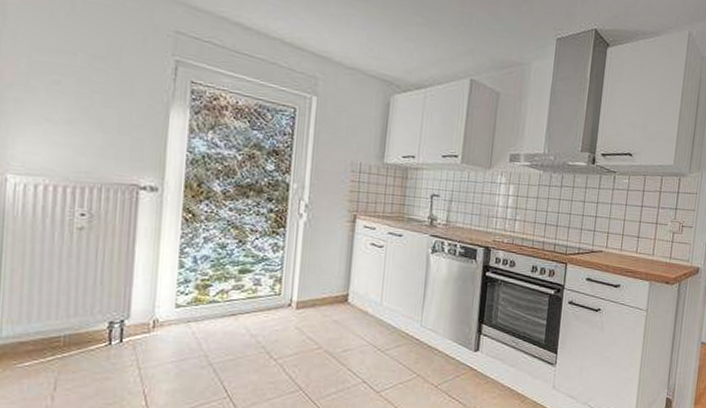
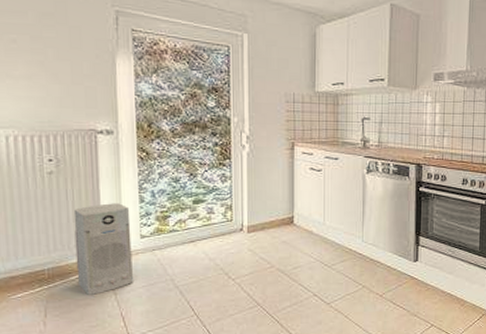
air purifier: none [96,266,167,369] -> present [73,203,133,296]

